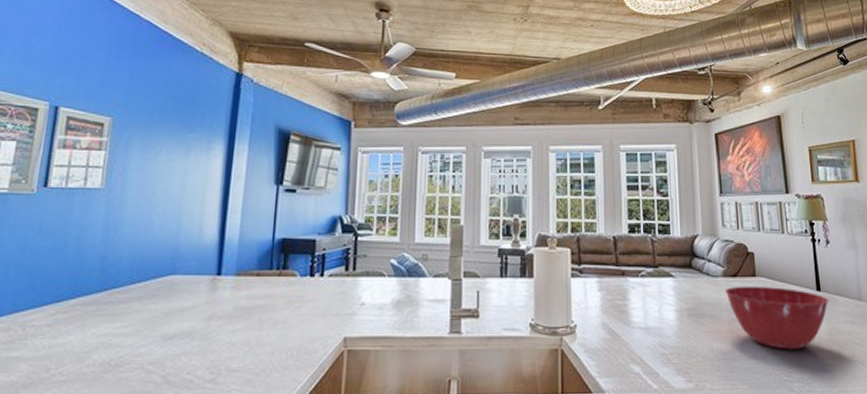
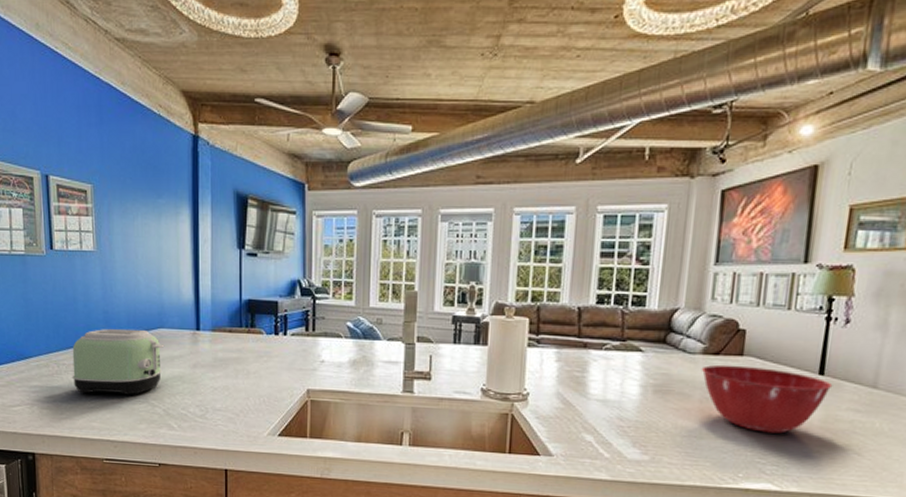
toaster: none [41,277,175,363] -> present [72,328,165,395]

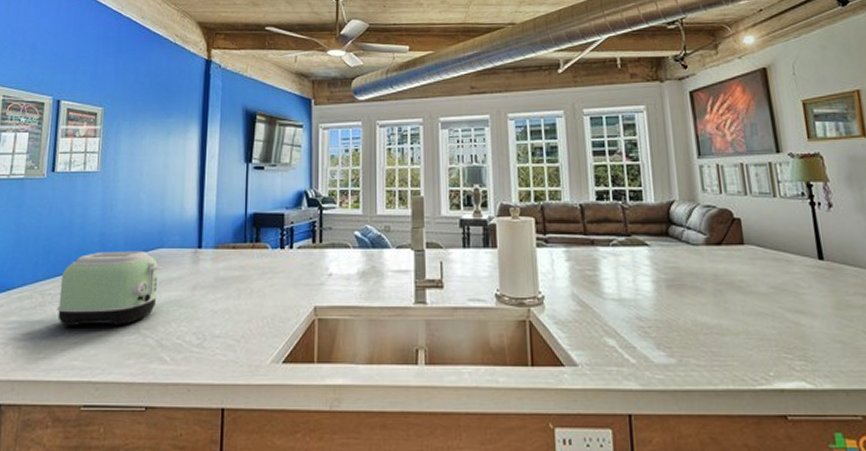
mixing bowl: present [701,364,833,434] -> none [707,254,835,324]

